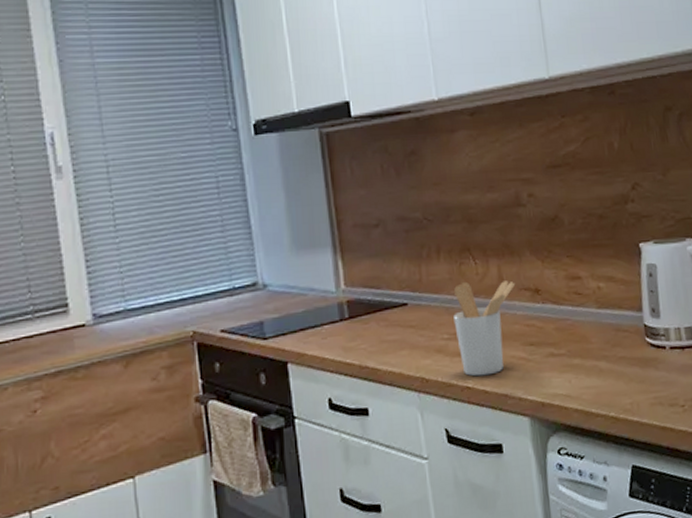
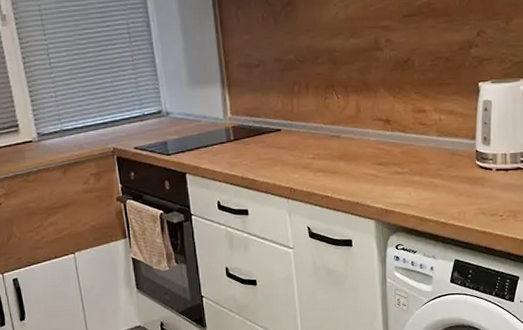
utensil holder: present [453,281,516,377] -> none [318,112,370,188]

